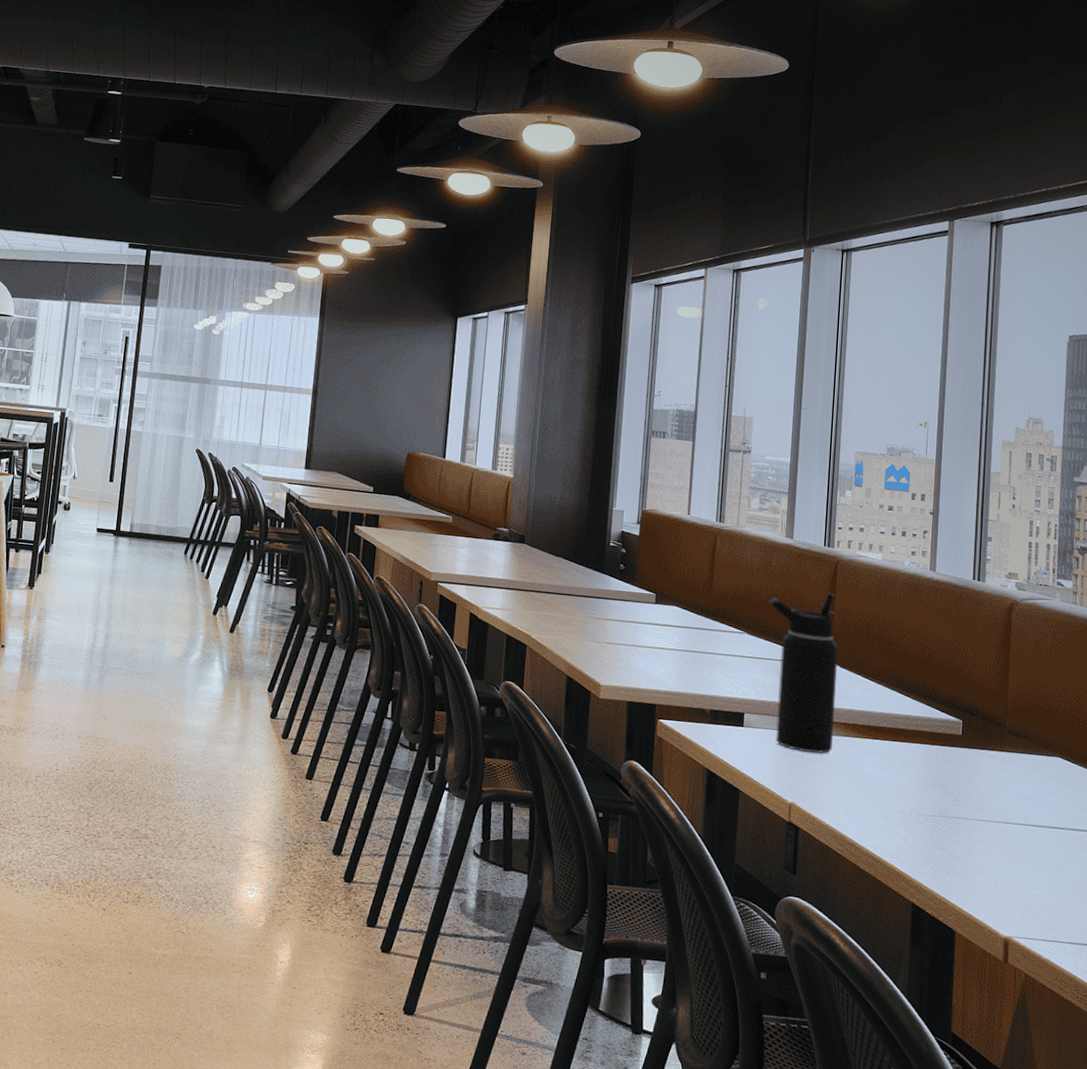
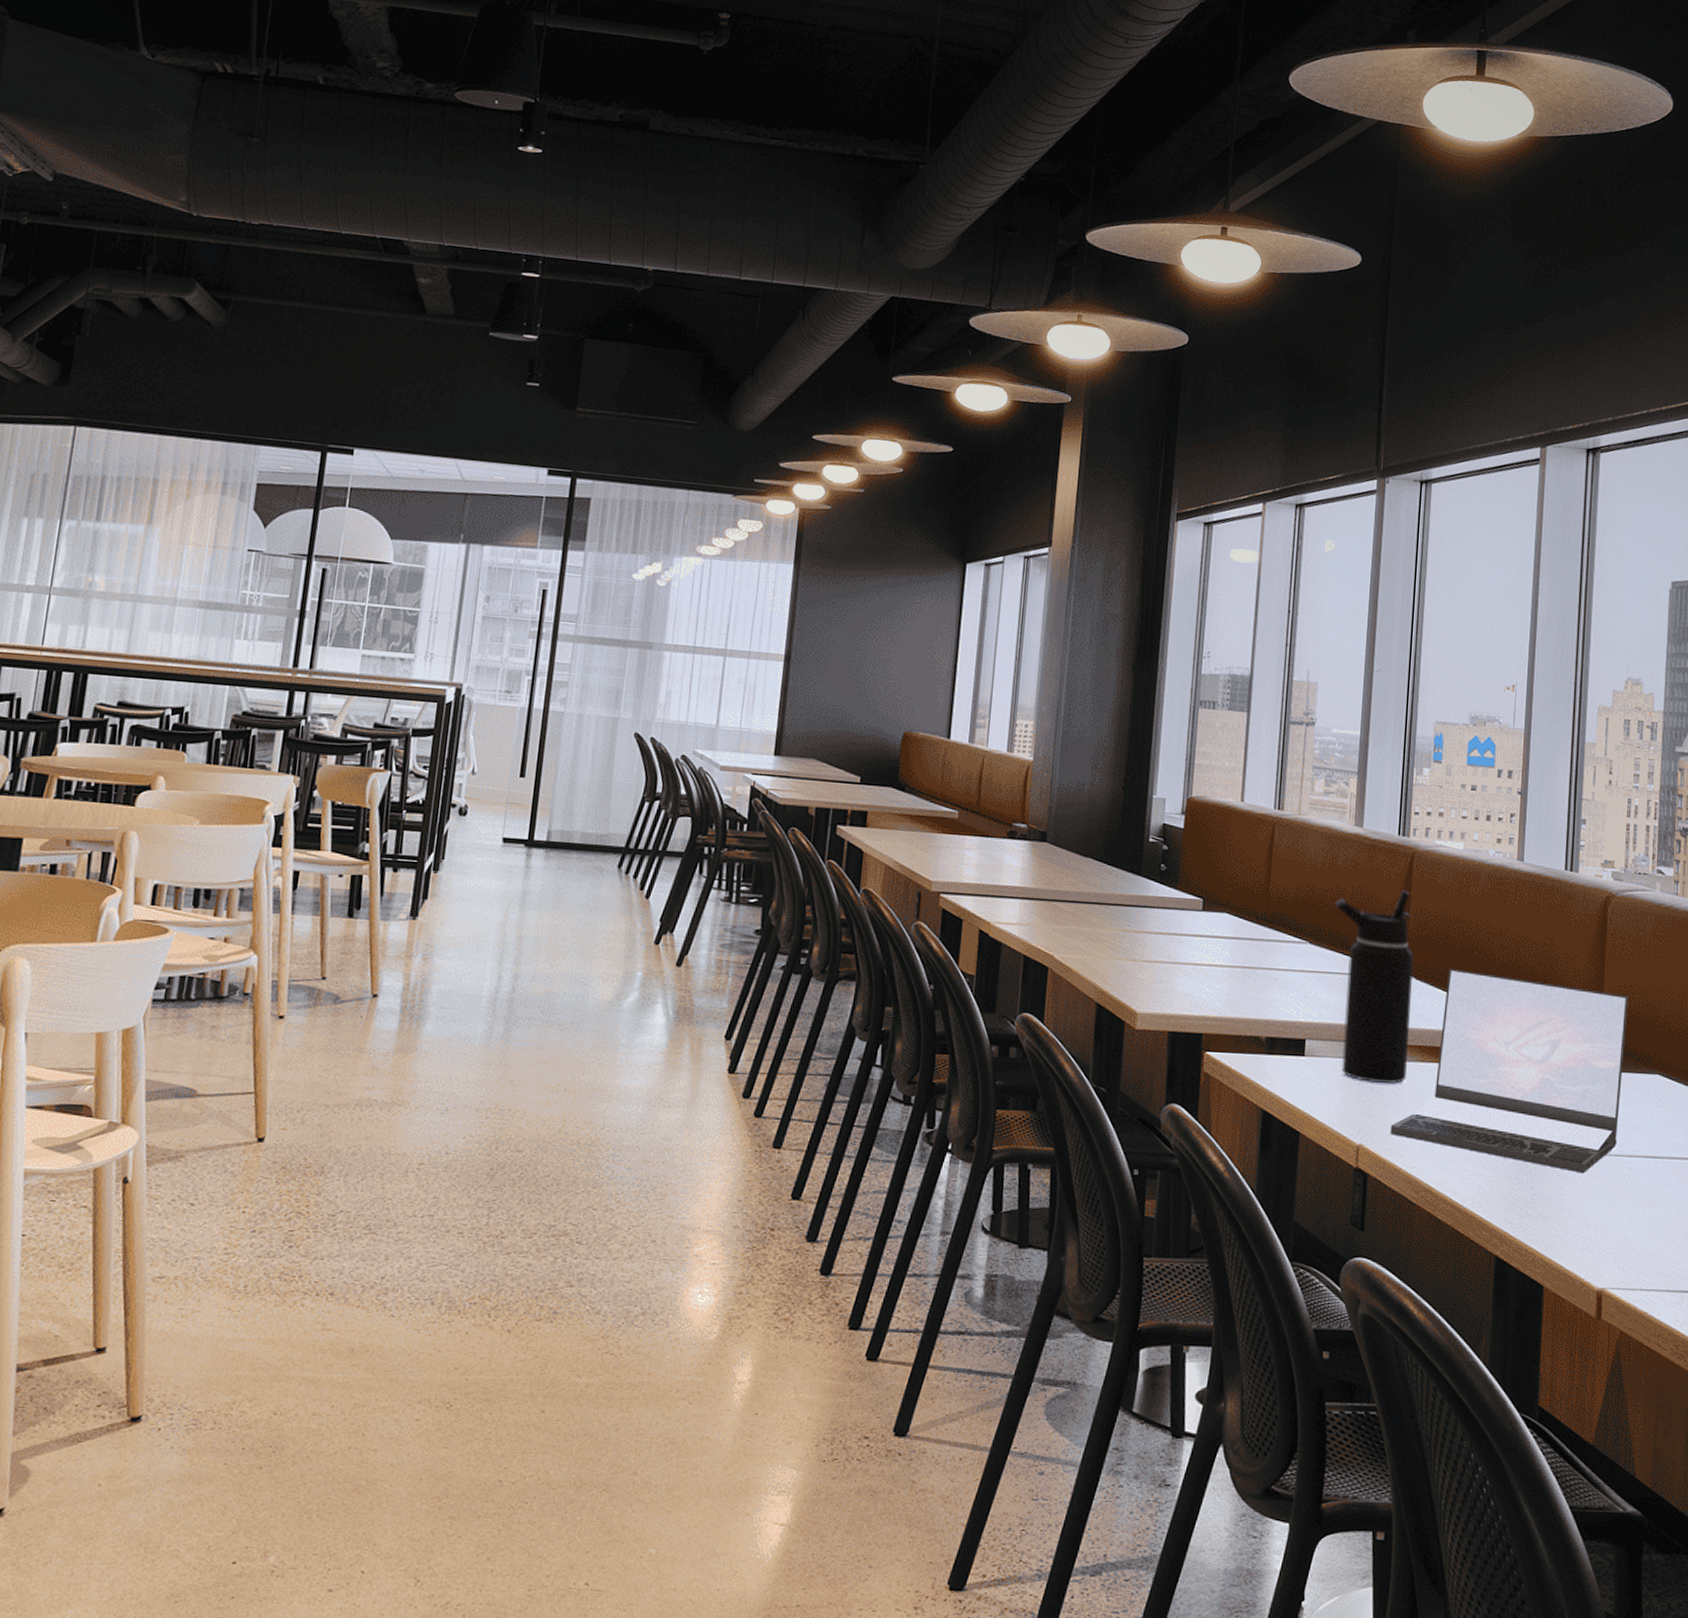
laptop: none [818,659,1032,838] -> present [1390,968,1629,1174]

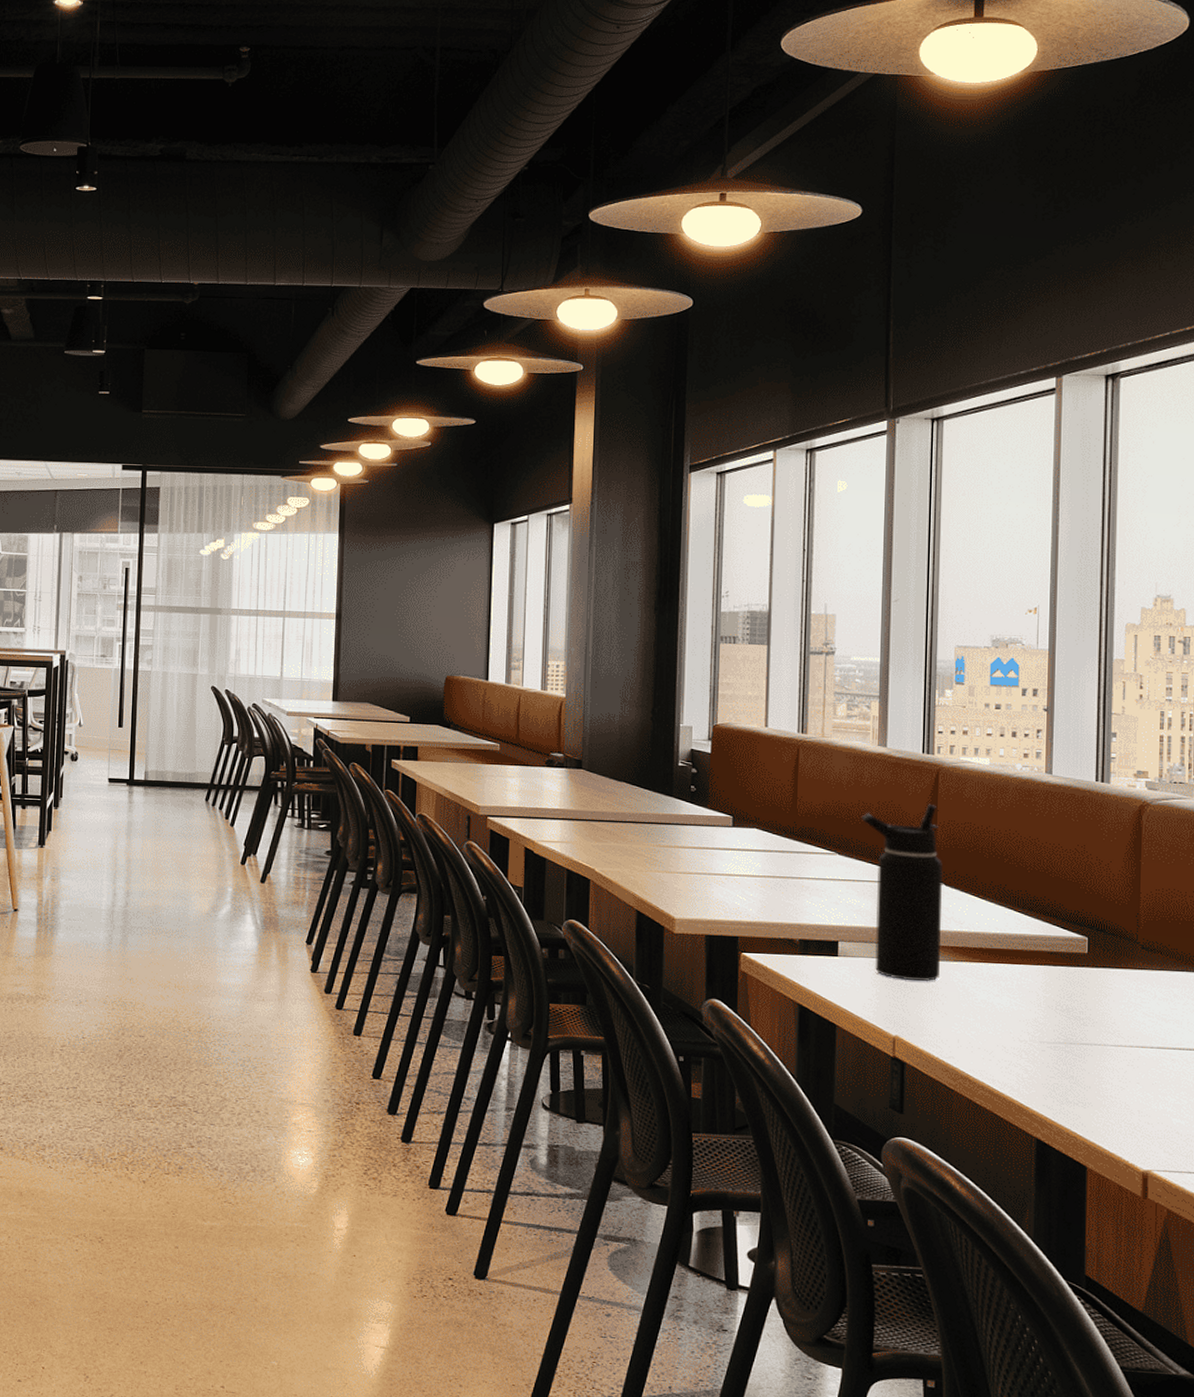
laptop: present [1390,968,1629,1174] -> none [925,875,1167,1065]

